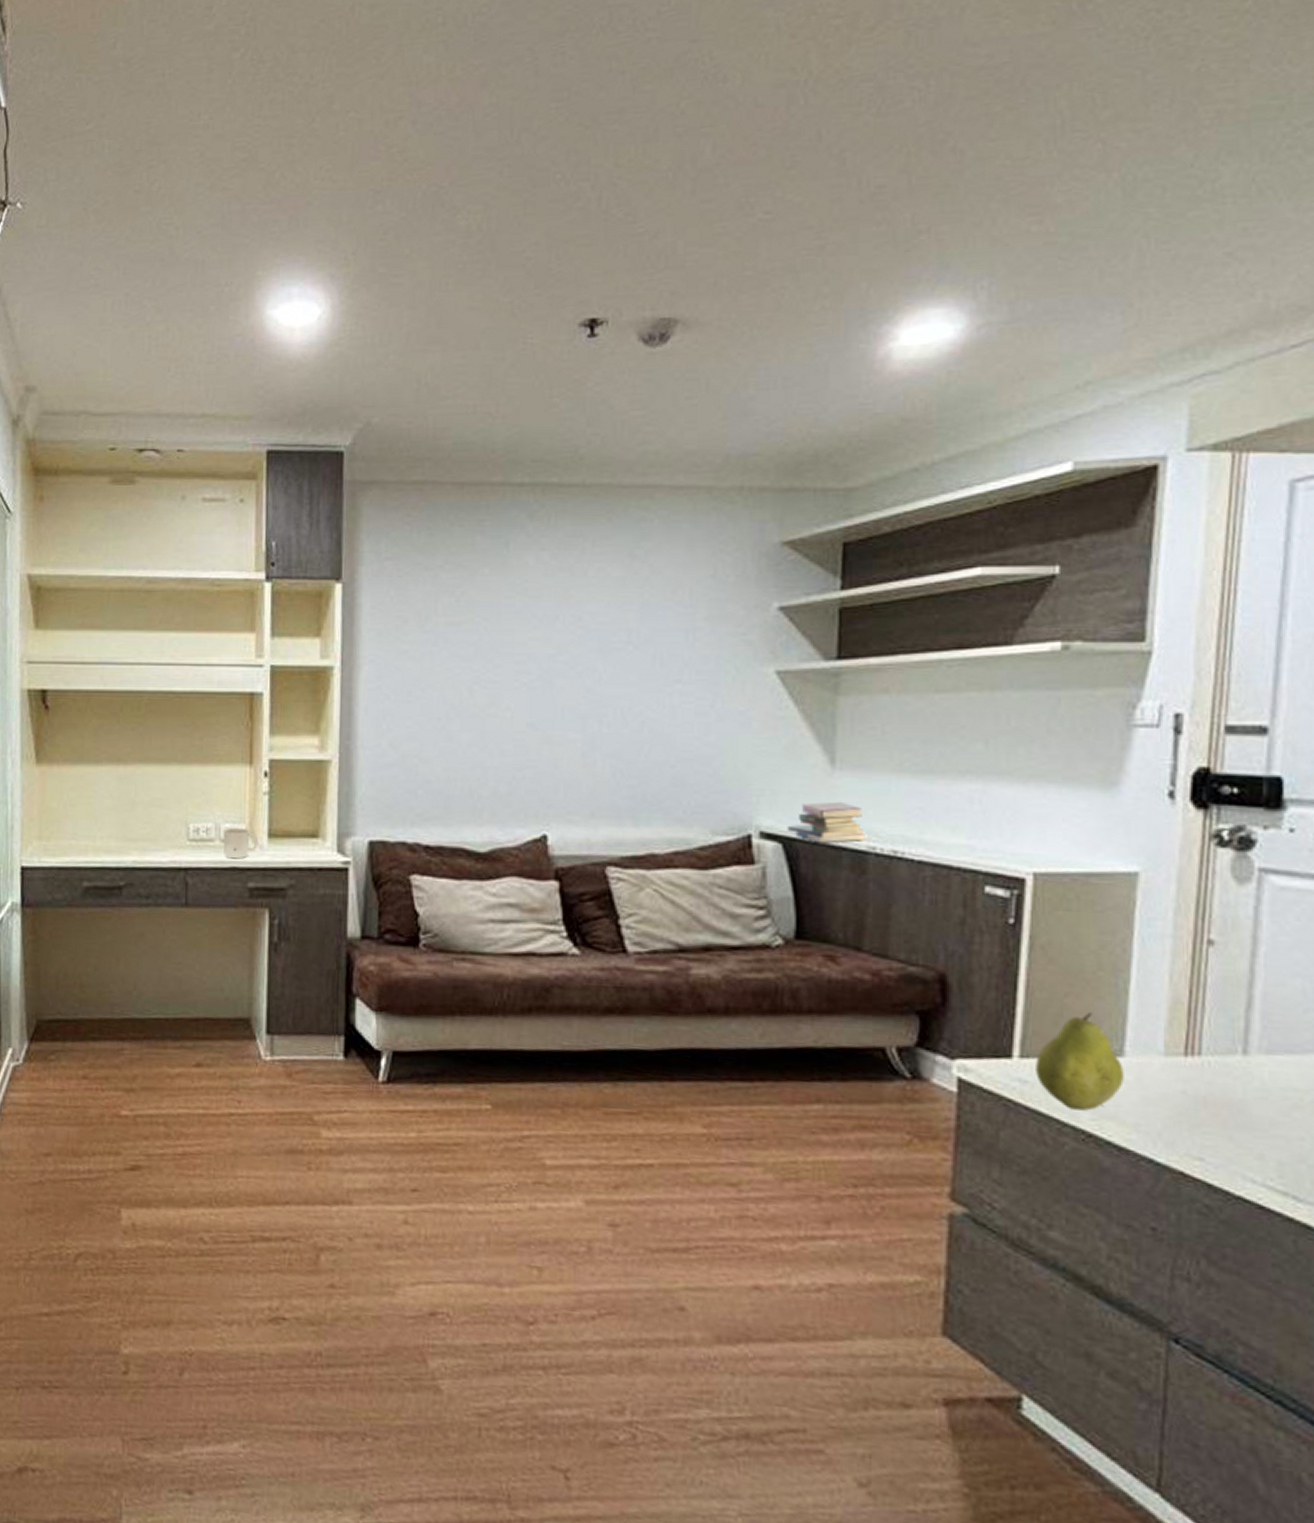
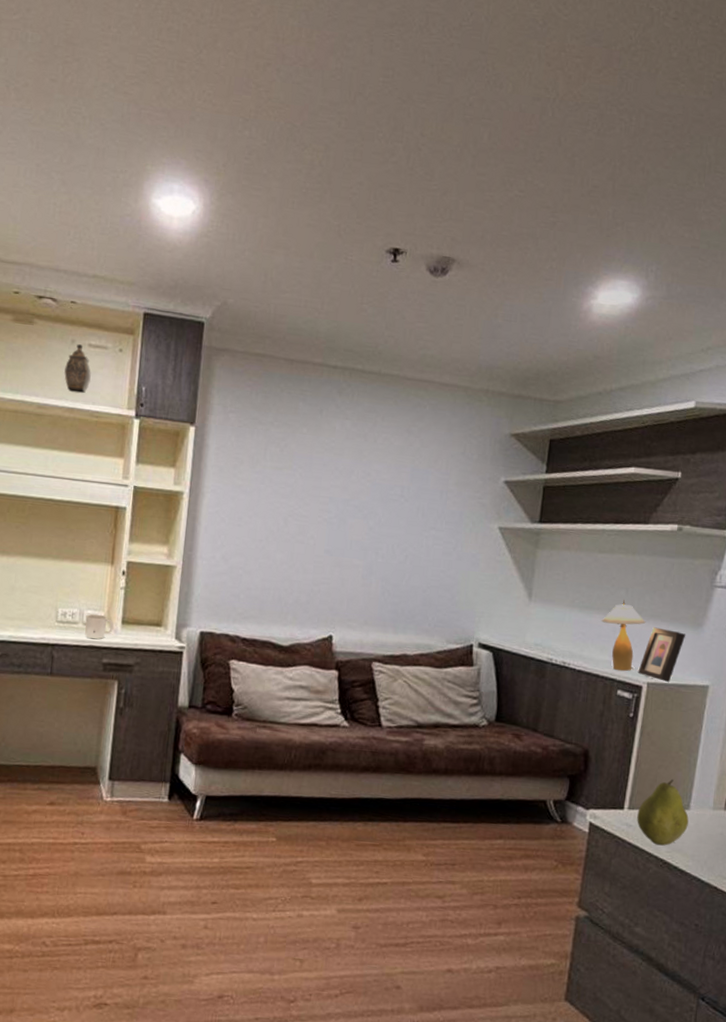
decorative jar: none [176,500,208,560] -> present [64,344,91,394]
books: present [787,801,865,844] -> none [496,624,547,654]
table lamp: none [949,757,1023,859] -> present [602,600,646,672]
picture frame: none [1016,792,1092,872] -> present [638,627,686,683]

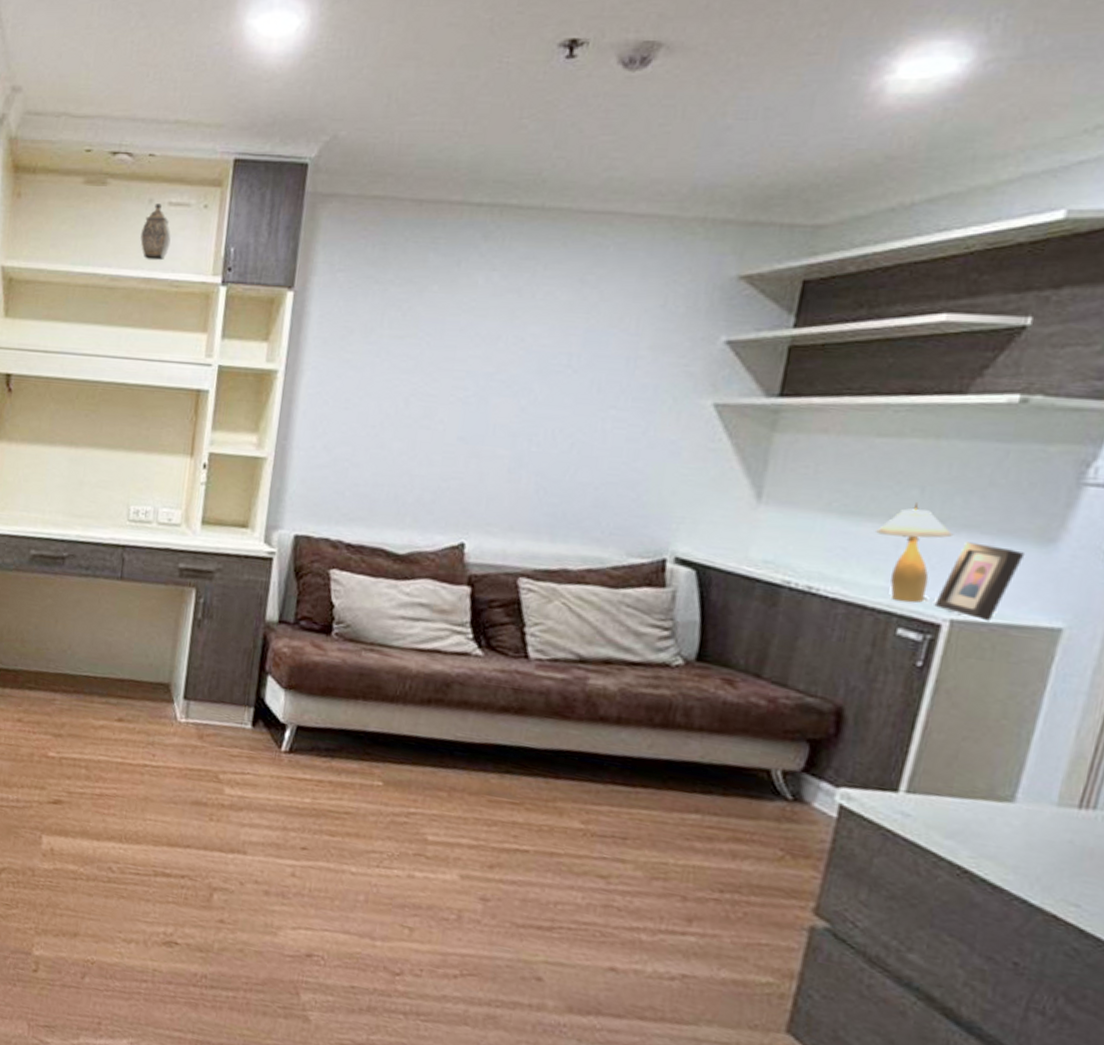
mug: present [84,614,114,640] -> none [159,512,193,542]
fruit: present [637,778,689,846] -> none [919,756,1012,849]

